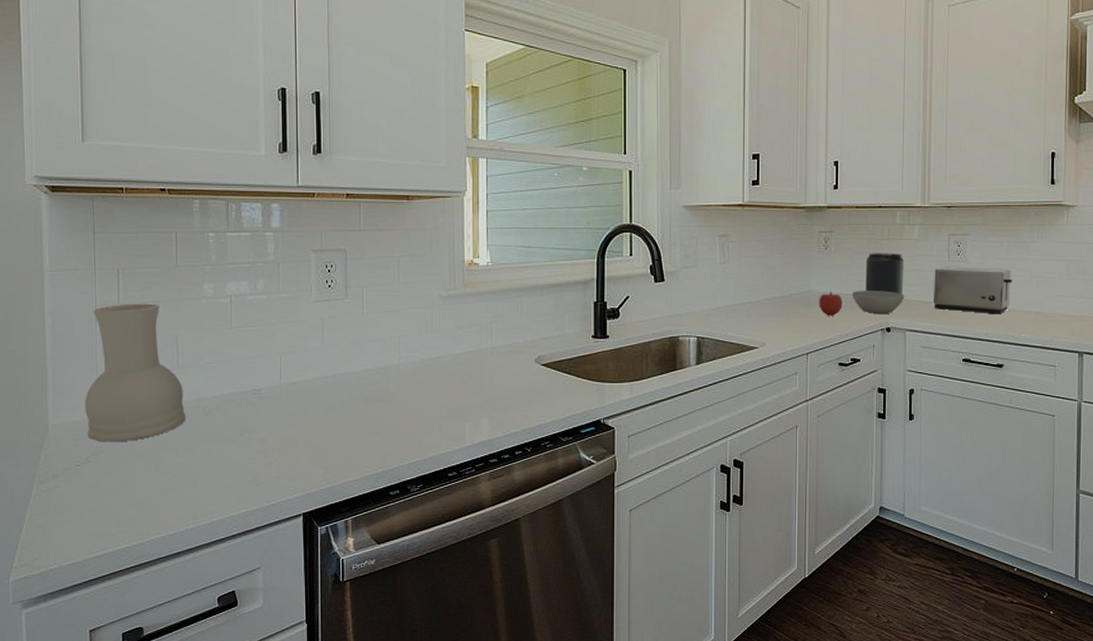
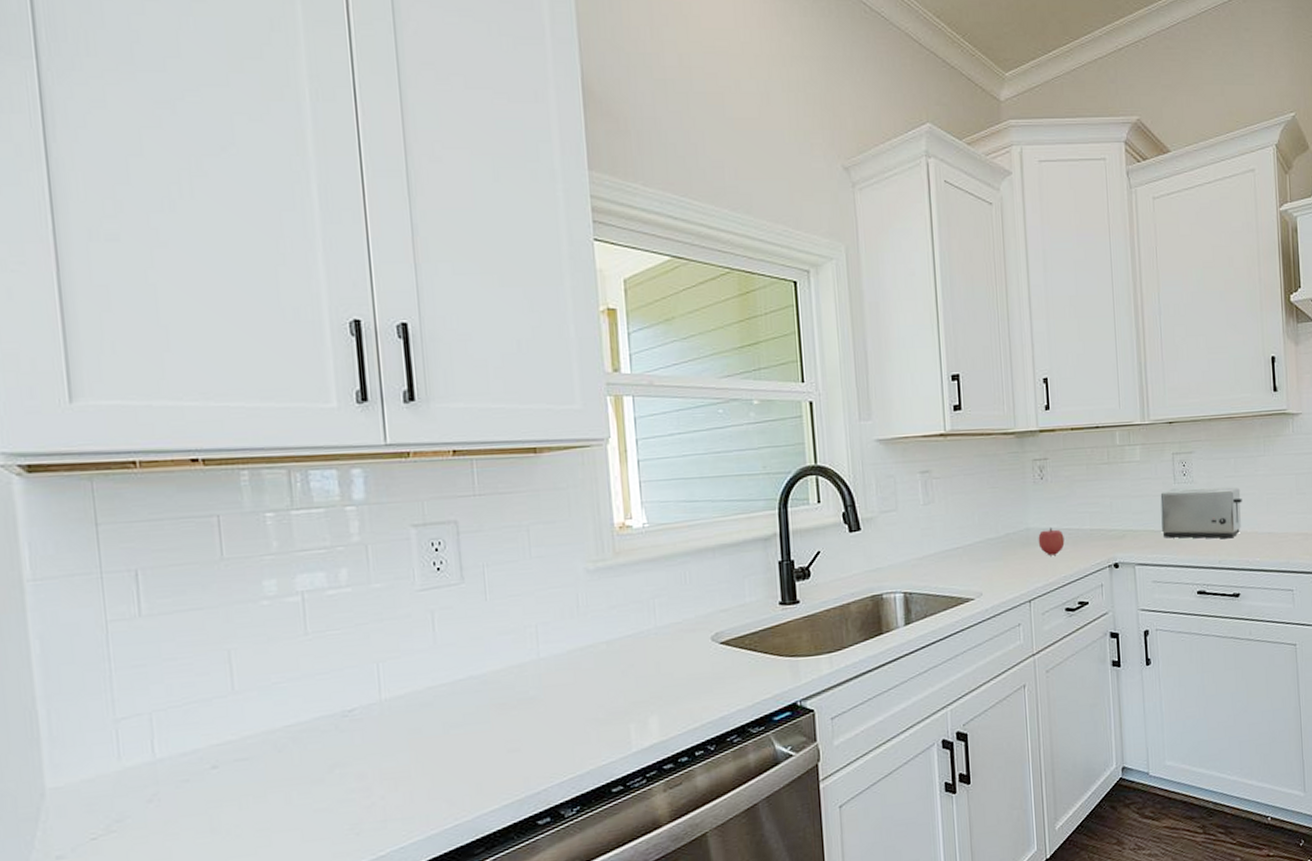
vase: present [85,303,186,442] -> none [98,611,251,804]
soup bowl: present [851,291,905,313] -> none [1073,521,1131,549]
soda can: present [865,253,904,295] -> none [1086,478,1129,525]

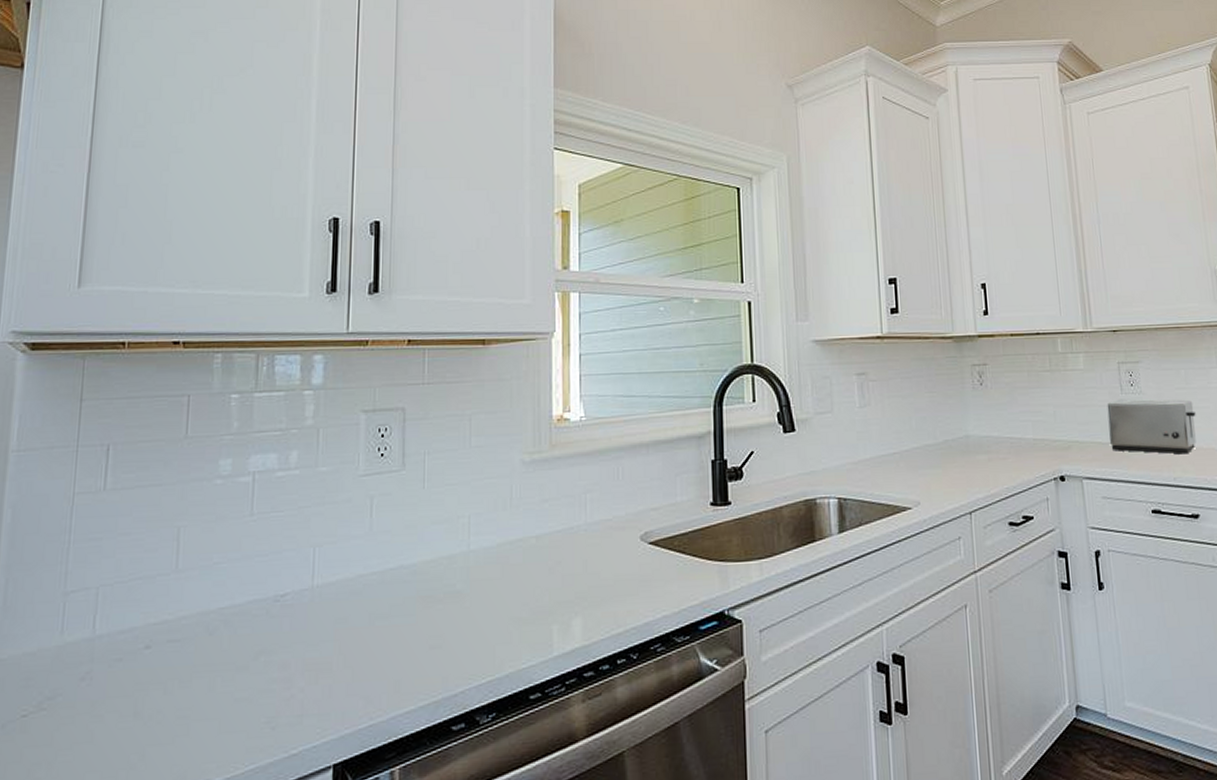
fruit: present [1038,526,1065,556] -> none [978,434,1007,465]

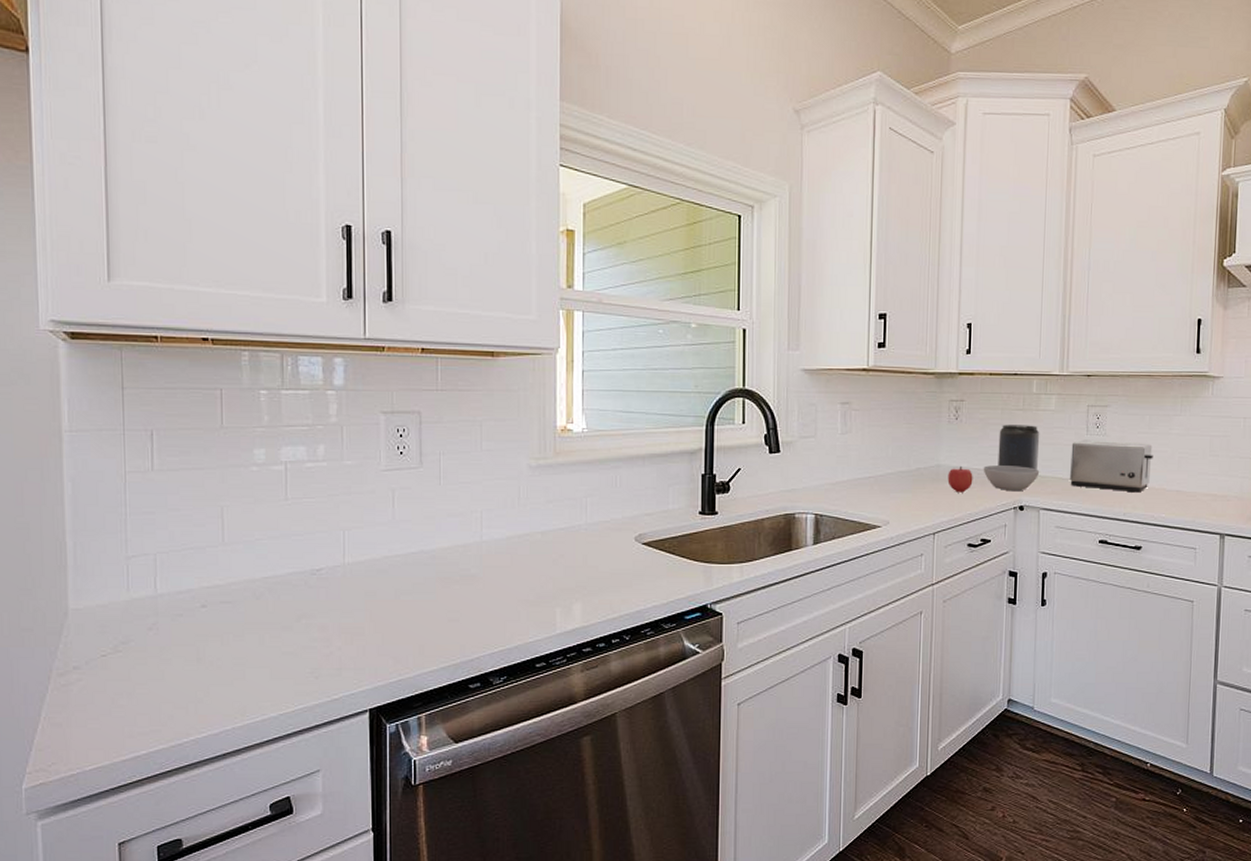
fruit: none [978,434,1007,465] -> present [947,465,973,493]
soup bowl: none [1015,431,1077,460] -> present [983,465,1040,490]
soda can: none [1028,386,1074,435] -> present [998,424,1040,470]

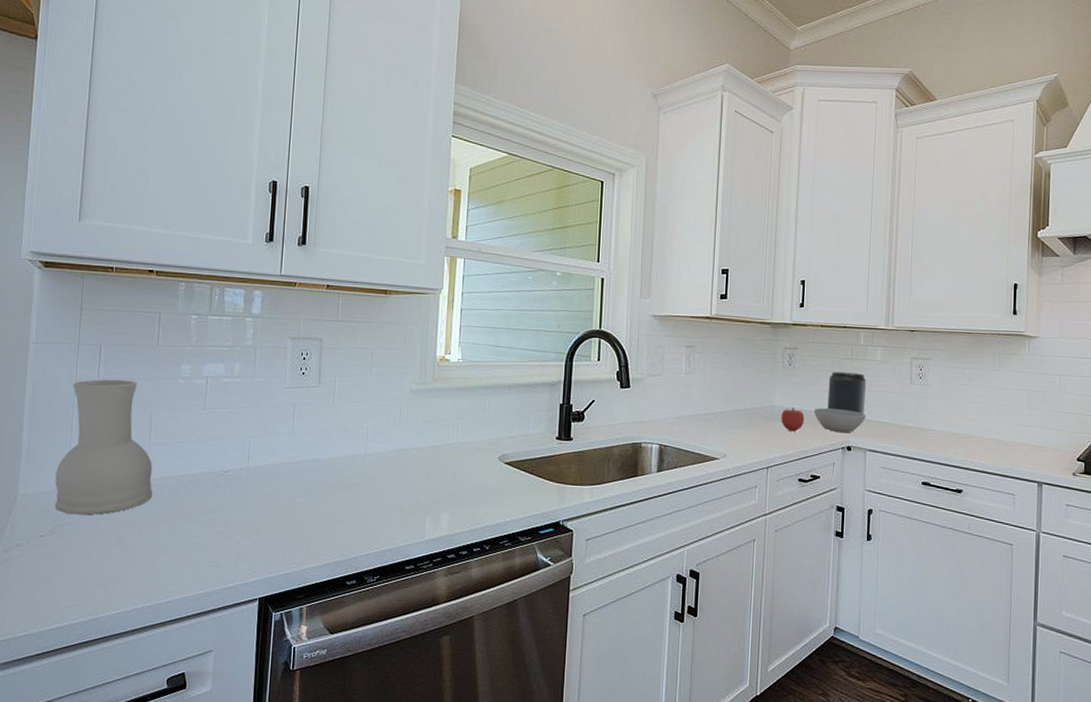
vase: none [112,470,233,629] -> present [55,379,153,515]
toaster: present [1070,439,1153,493] -> none [894,388,973,440]

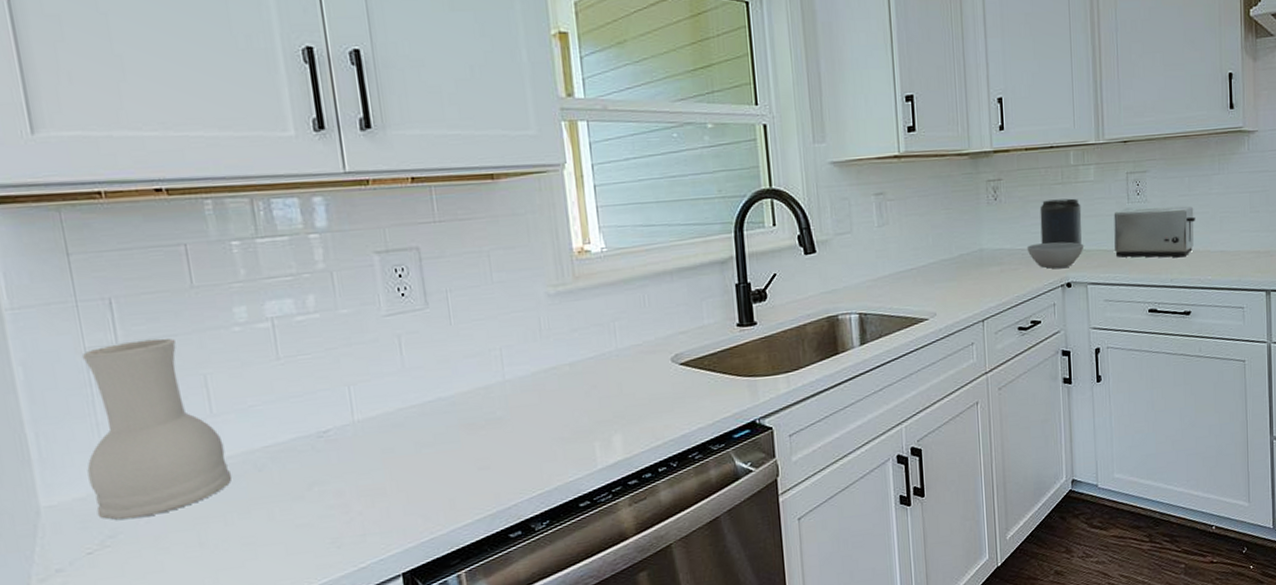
fruit: present [781,407,805,432] -> none [991,247,1018,276]
toaster: none [894,388,973,440] -> present [1114,205,1196,258]

